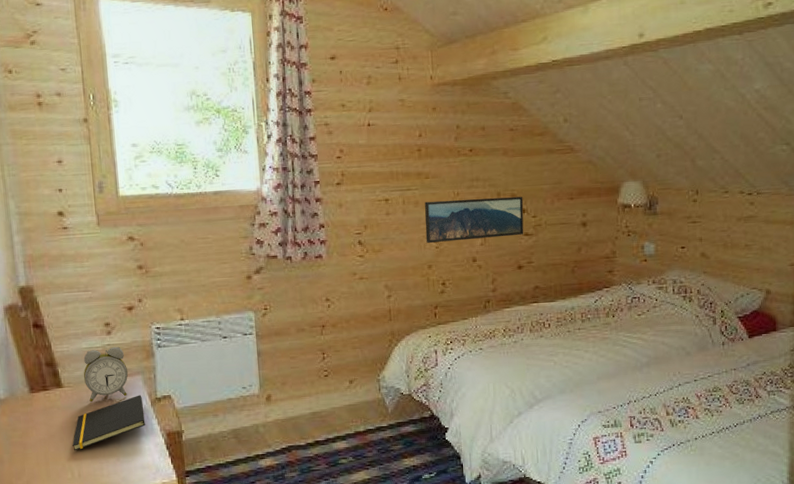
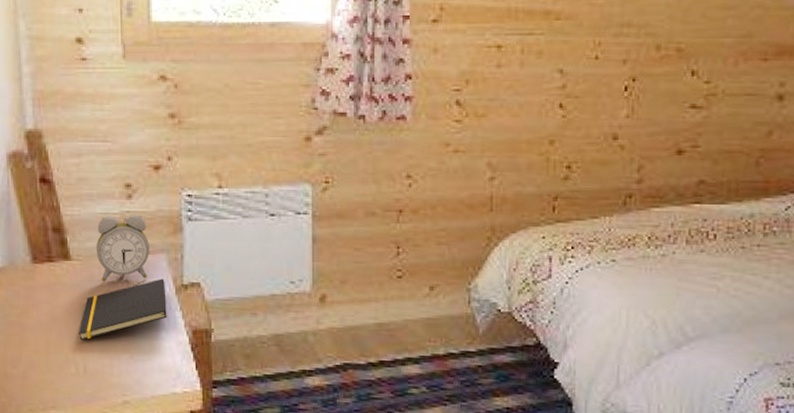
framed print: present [425,196,524,244] -> none [549,51,694,110]

